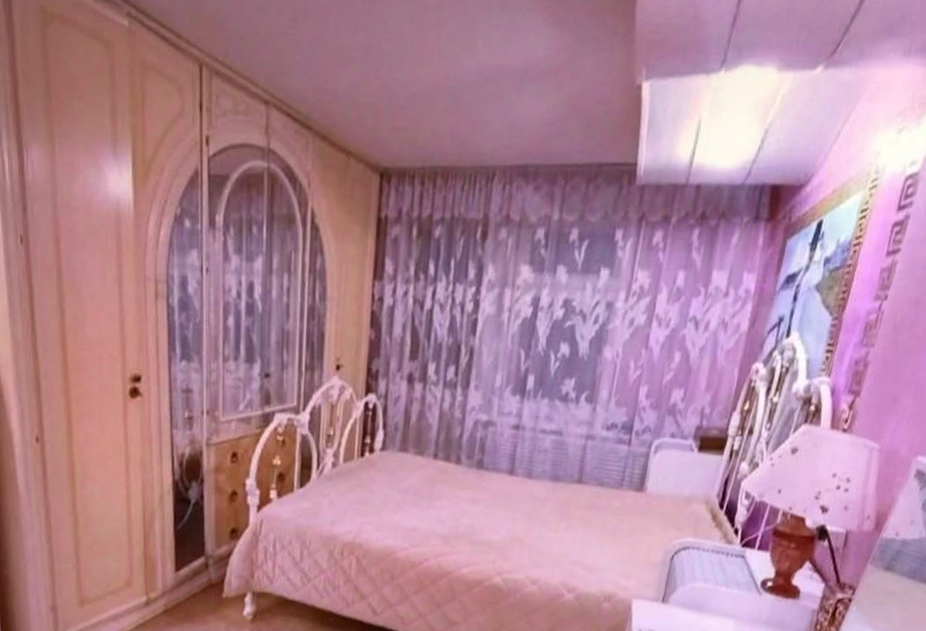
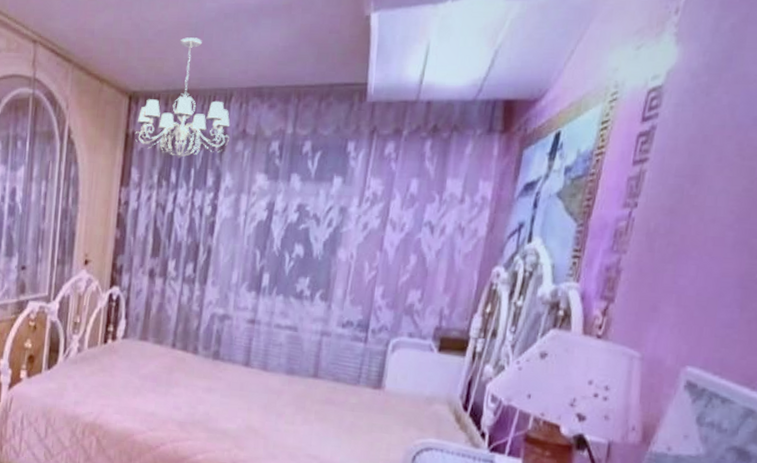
chandelier: none [388,103,493,248] -> present [135,37,230,159]

